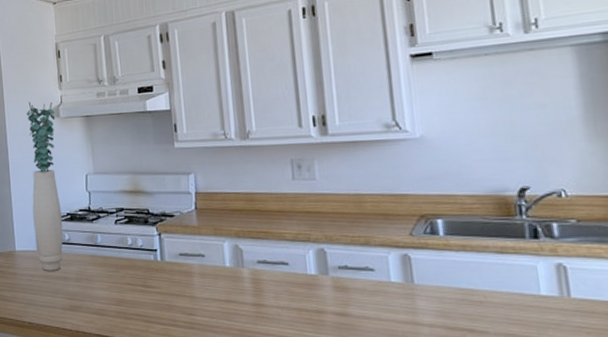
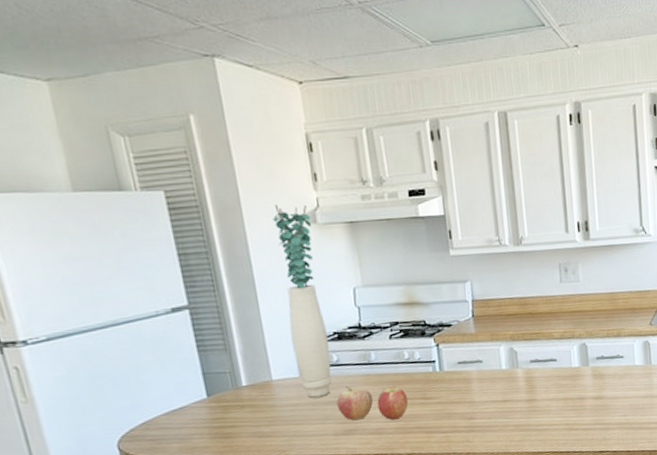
fruit: none [66,264,98,297] -> present [336,386,374,420]
fruit: none [101,270,129,303] -> present [377,386,408,420]

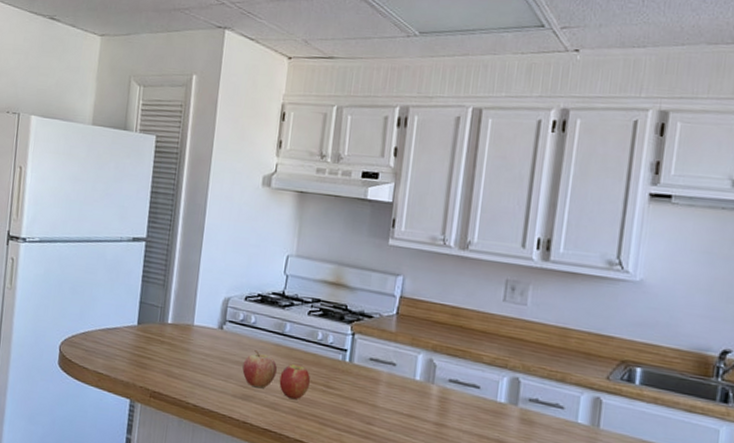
vase: present [273,205,332,398] -> none [217,163,267,354]

